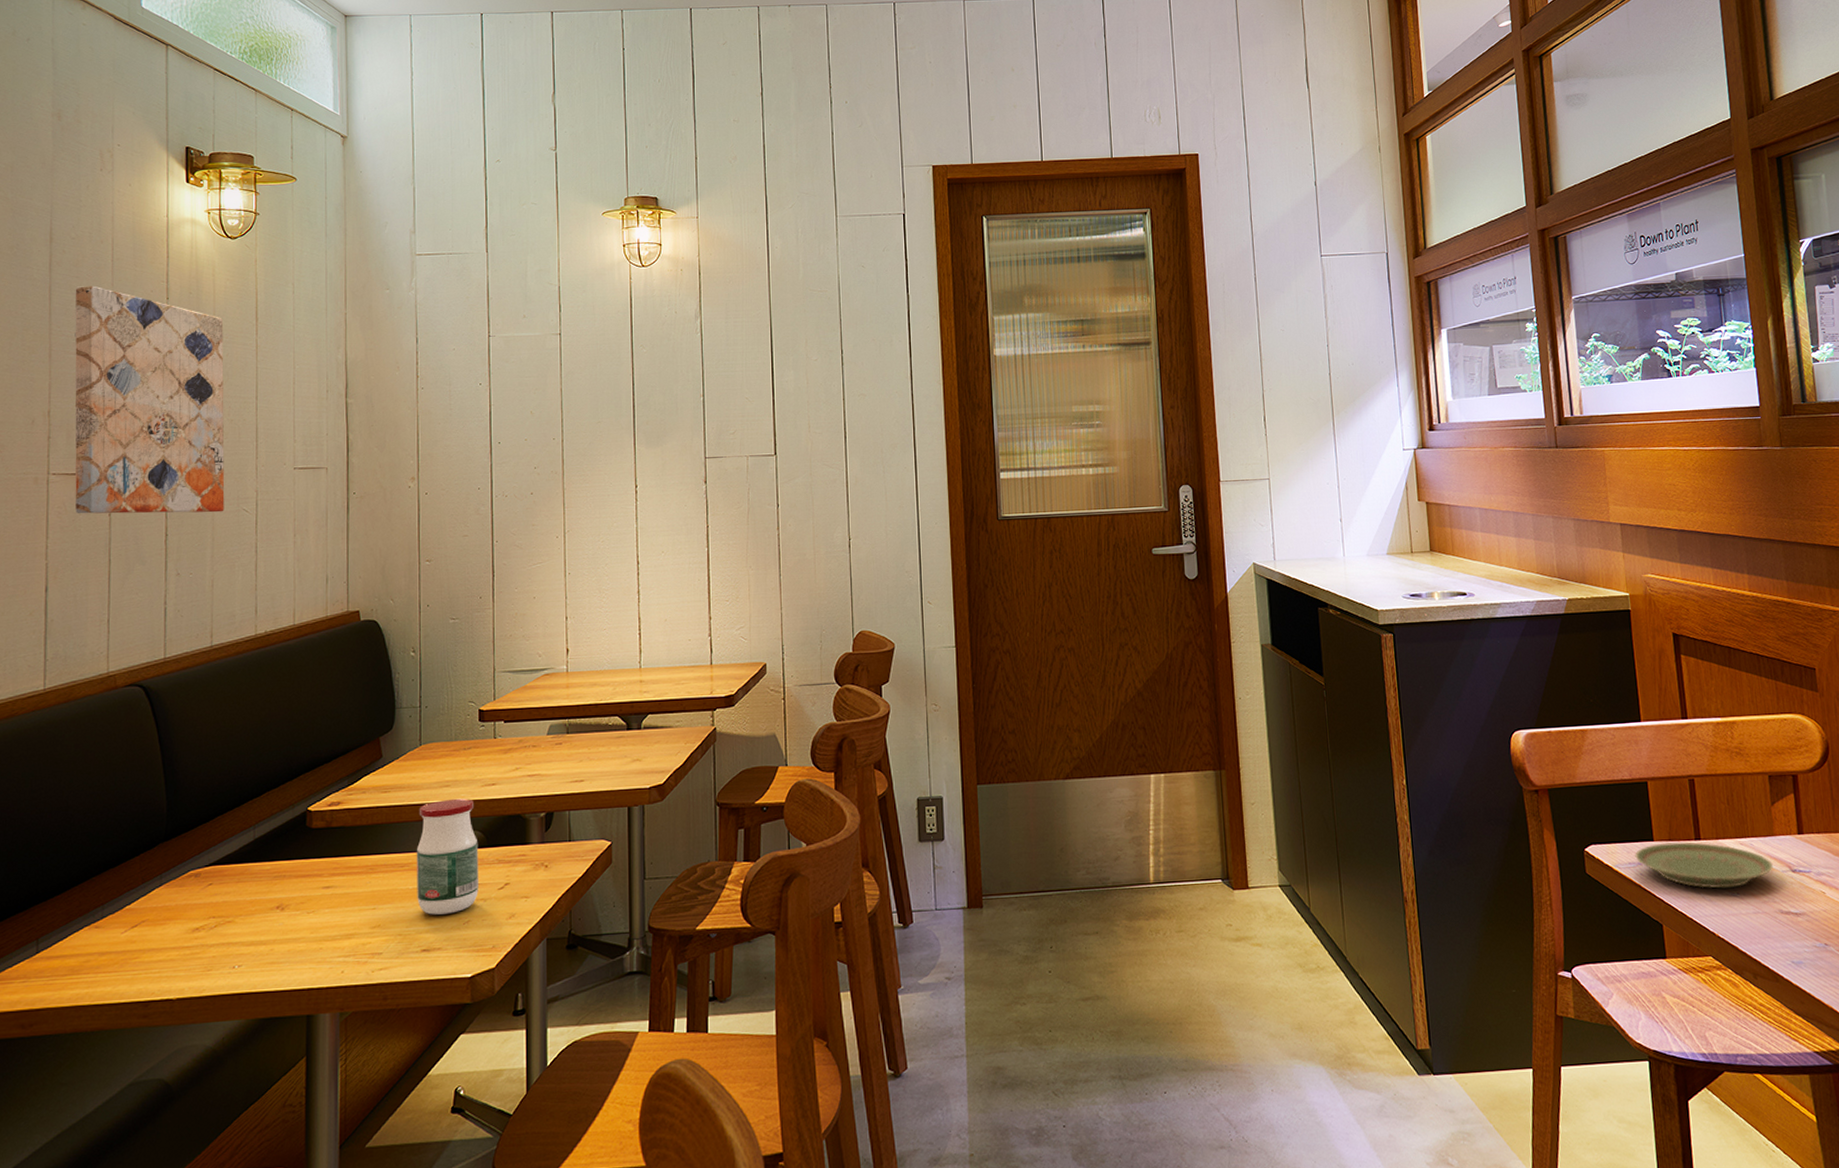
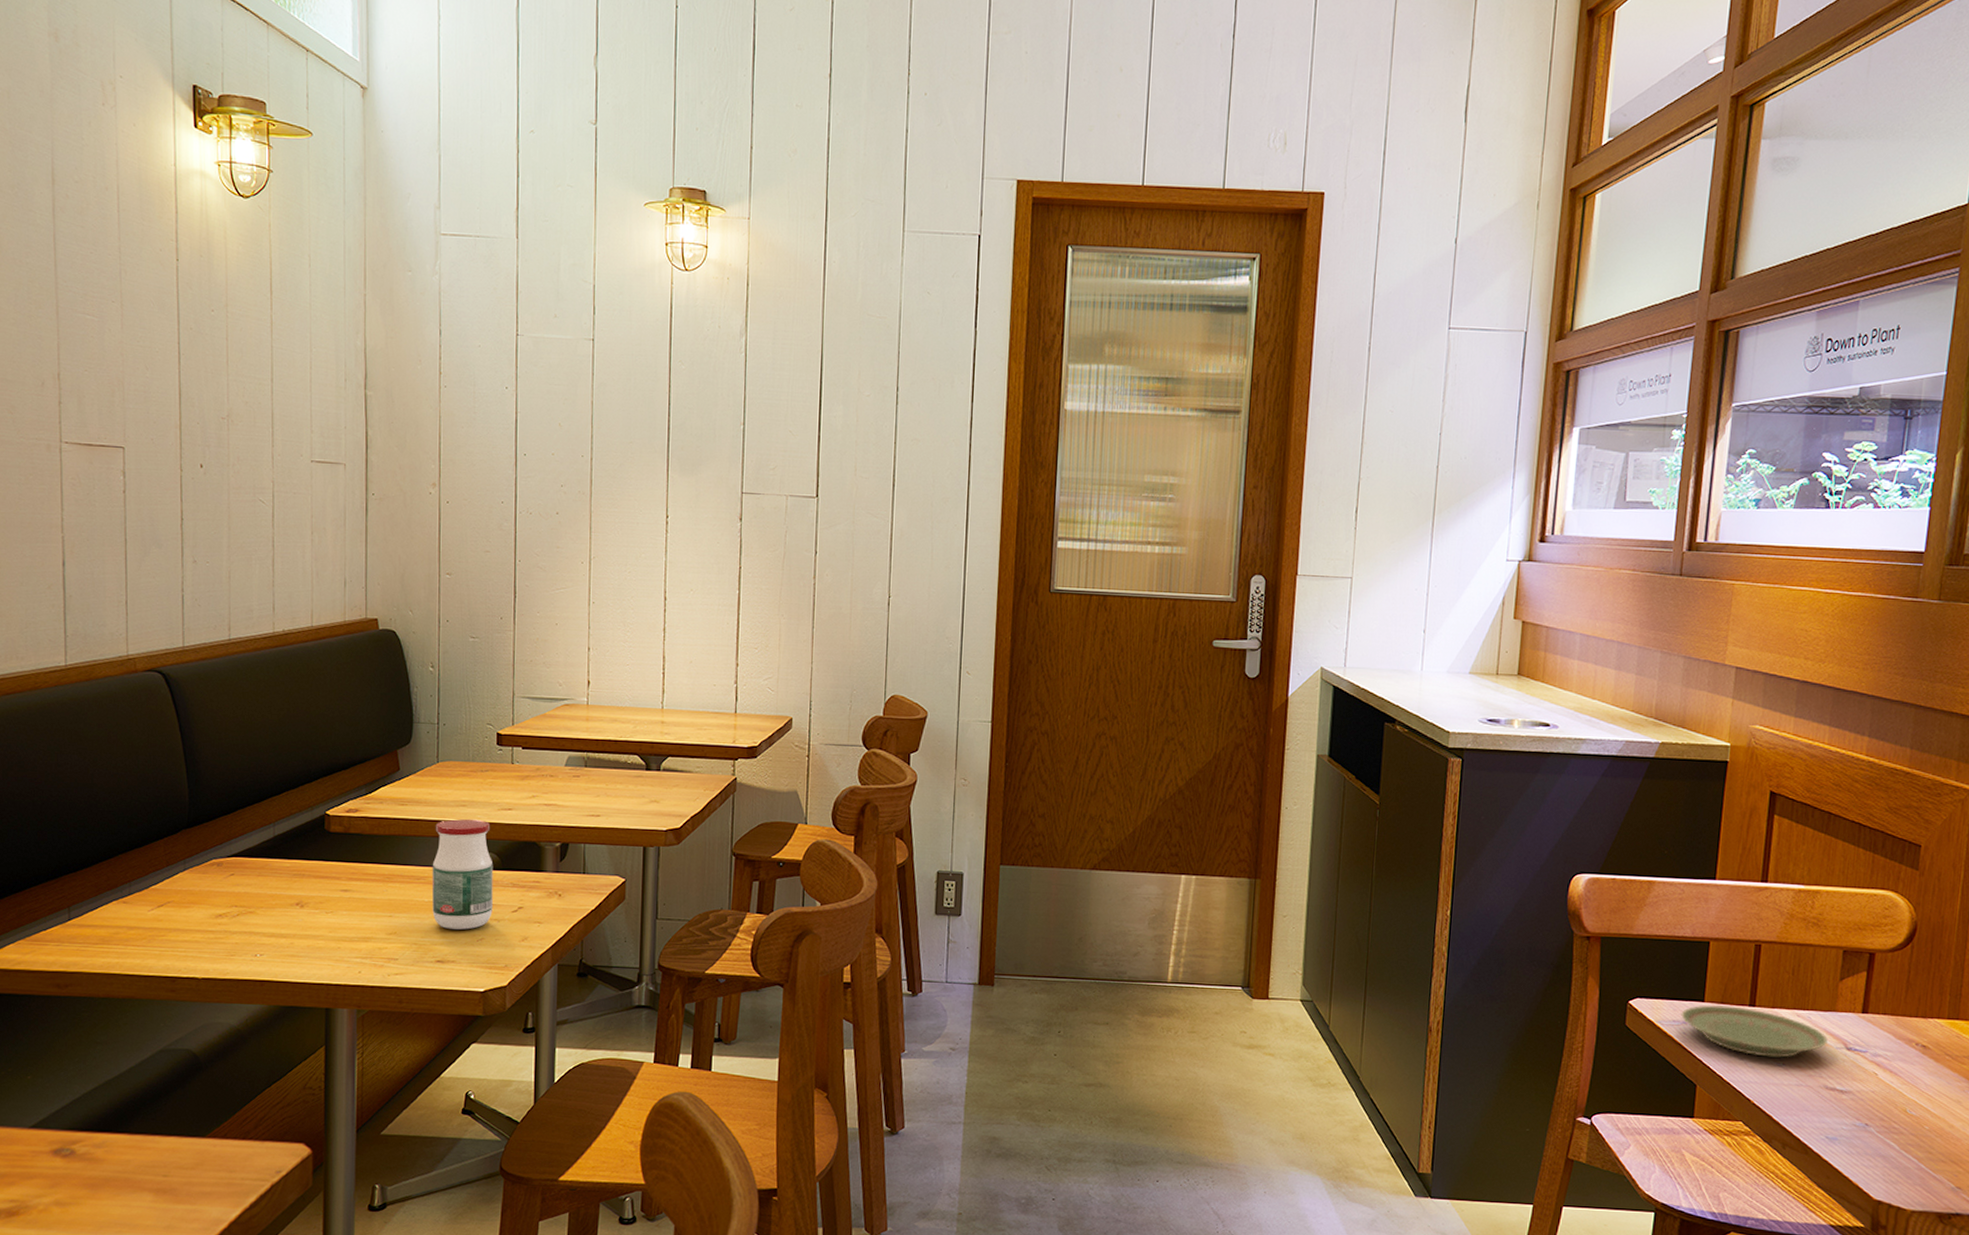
wall art: present [74,285,225,514] -> none [80,237,240,501]

